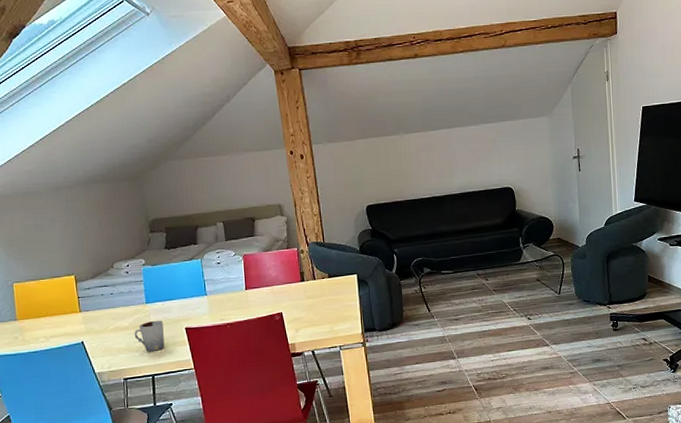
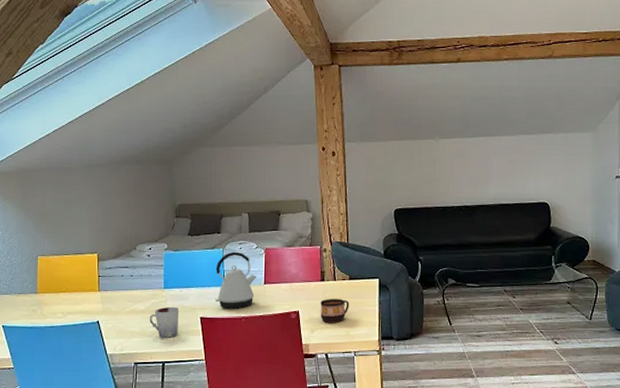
kettle: none [195,260,238,318] -> present [215,251,257,310]
cup: none [302,296,331,322] -> present [320,298,350,324]

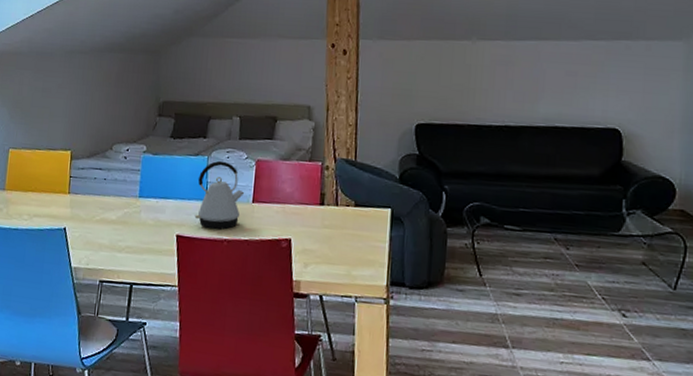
cup: present [149,306,180,338] -> none [120,218,154,256]
cup: present [320,298,350,324] -> none [316,227,353,259]

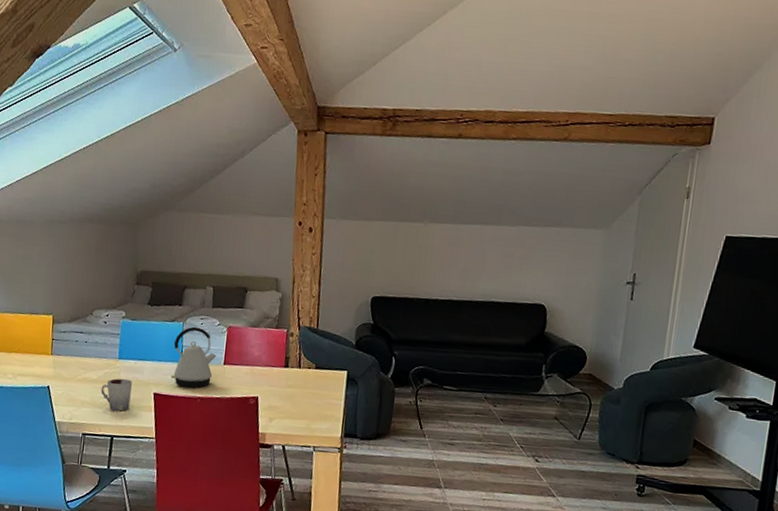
cup: none [120,218,154,256] -> present [101,378,133,412]

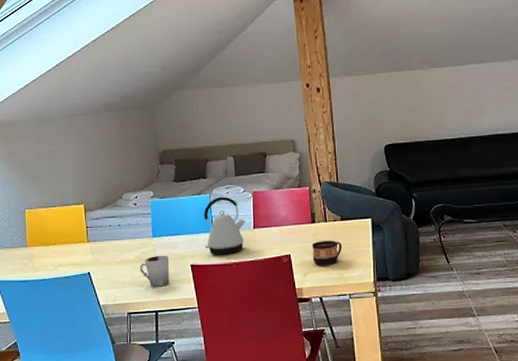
cup: none [280,387,313,414] -> present [312,240,342,266]

